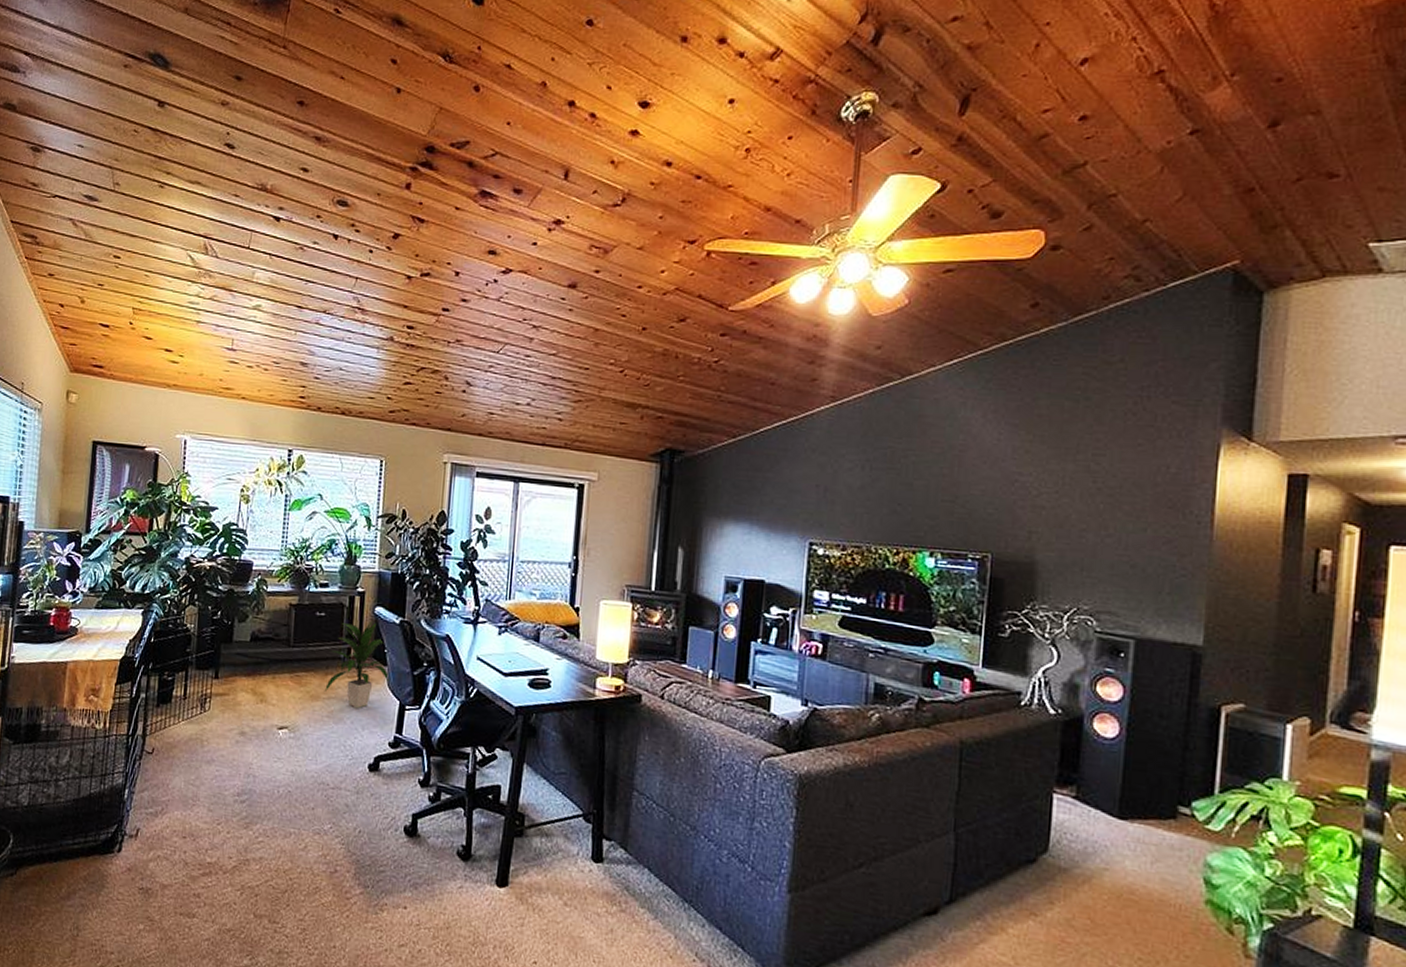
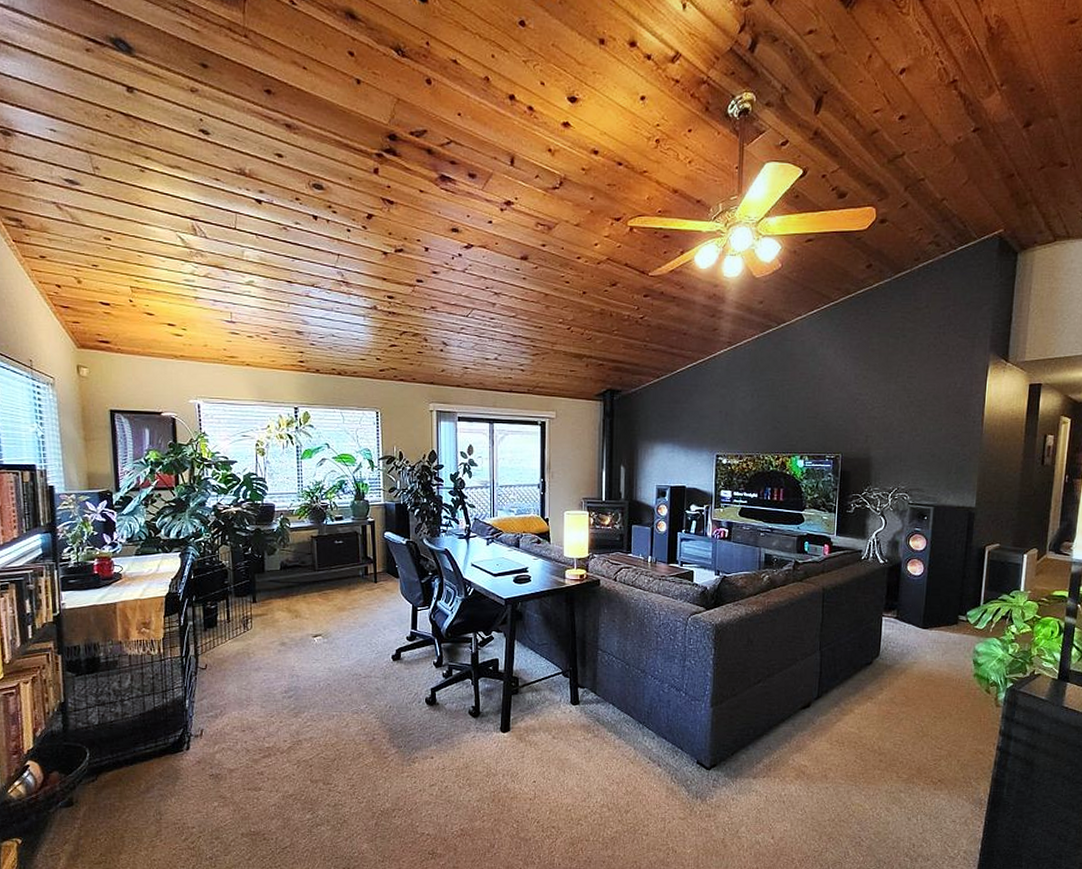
indoor plant: present [325,620,390,708] -> none [349,543,402,613]

